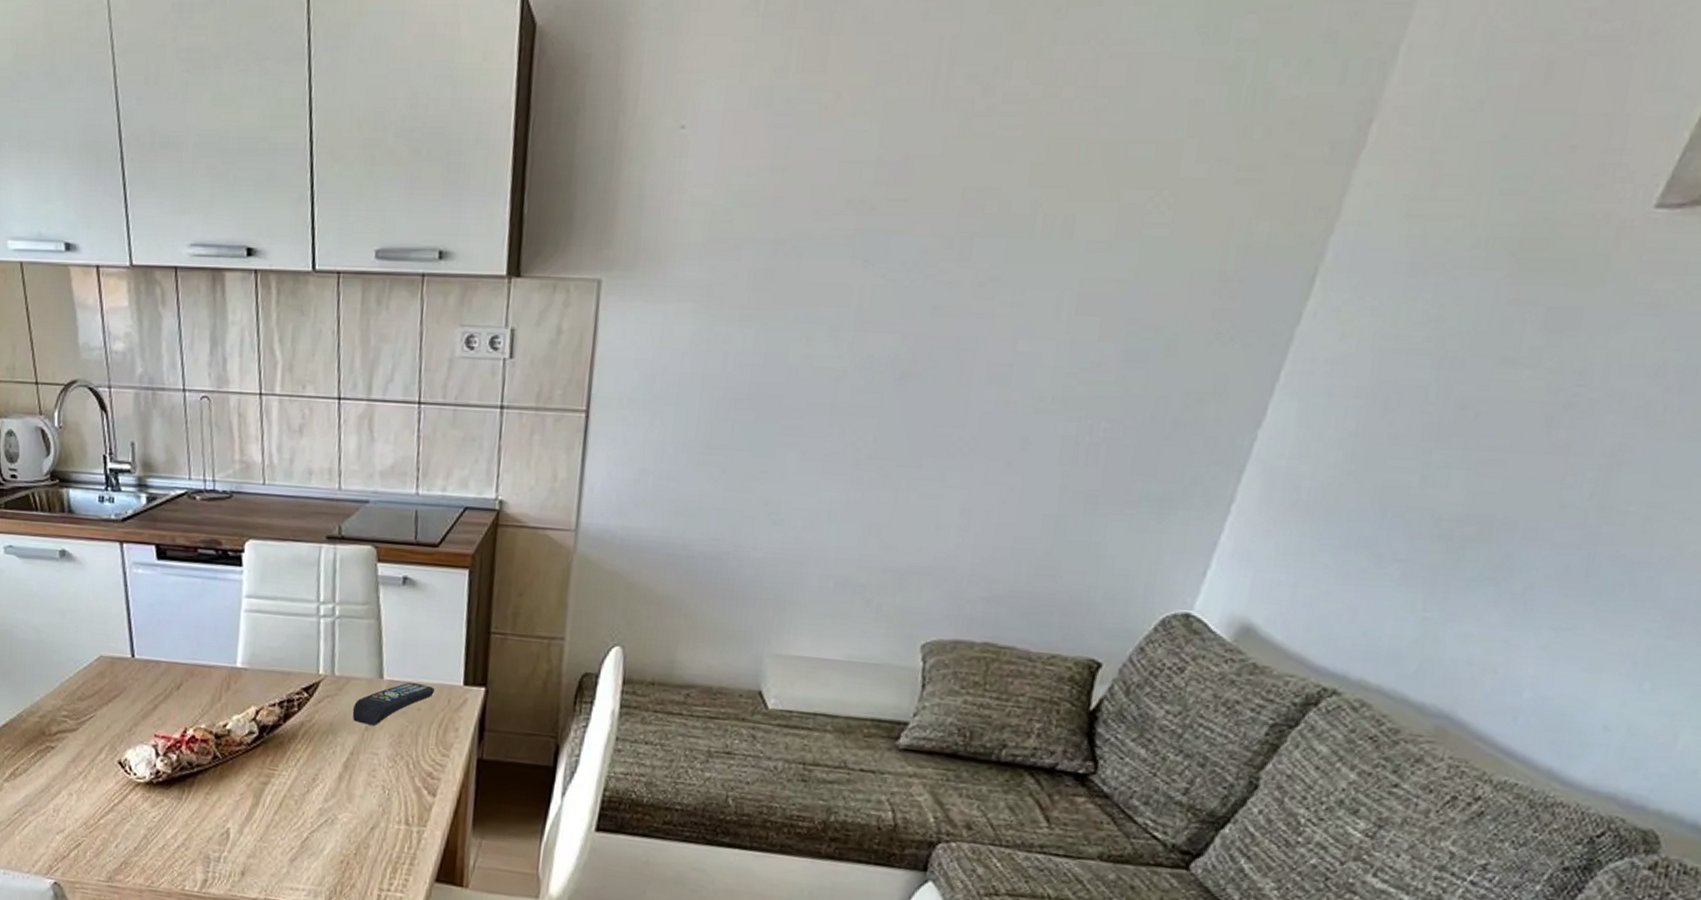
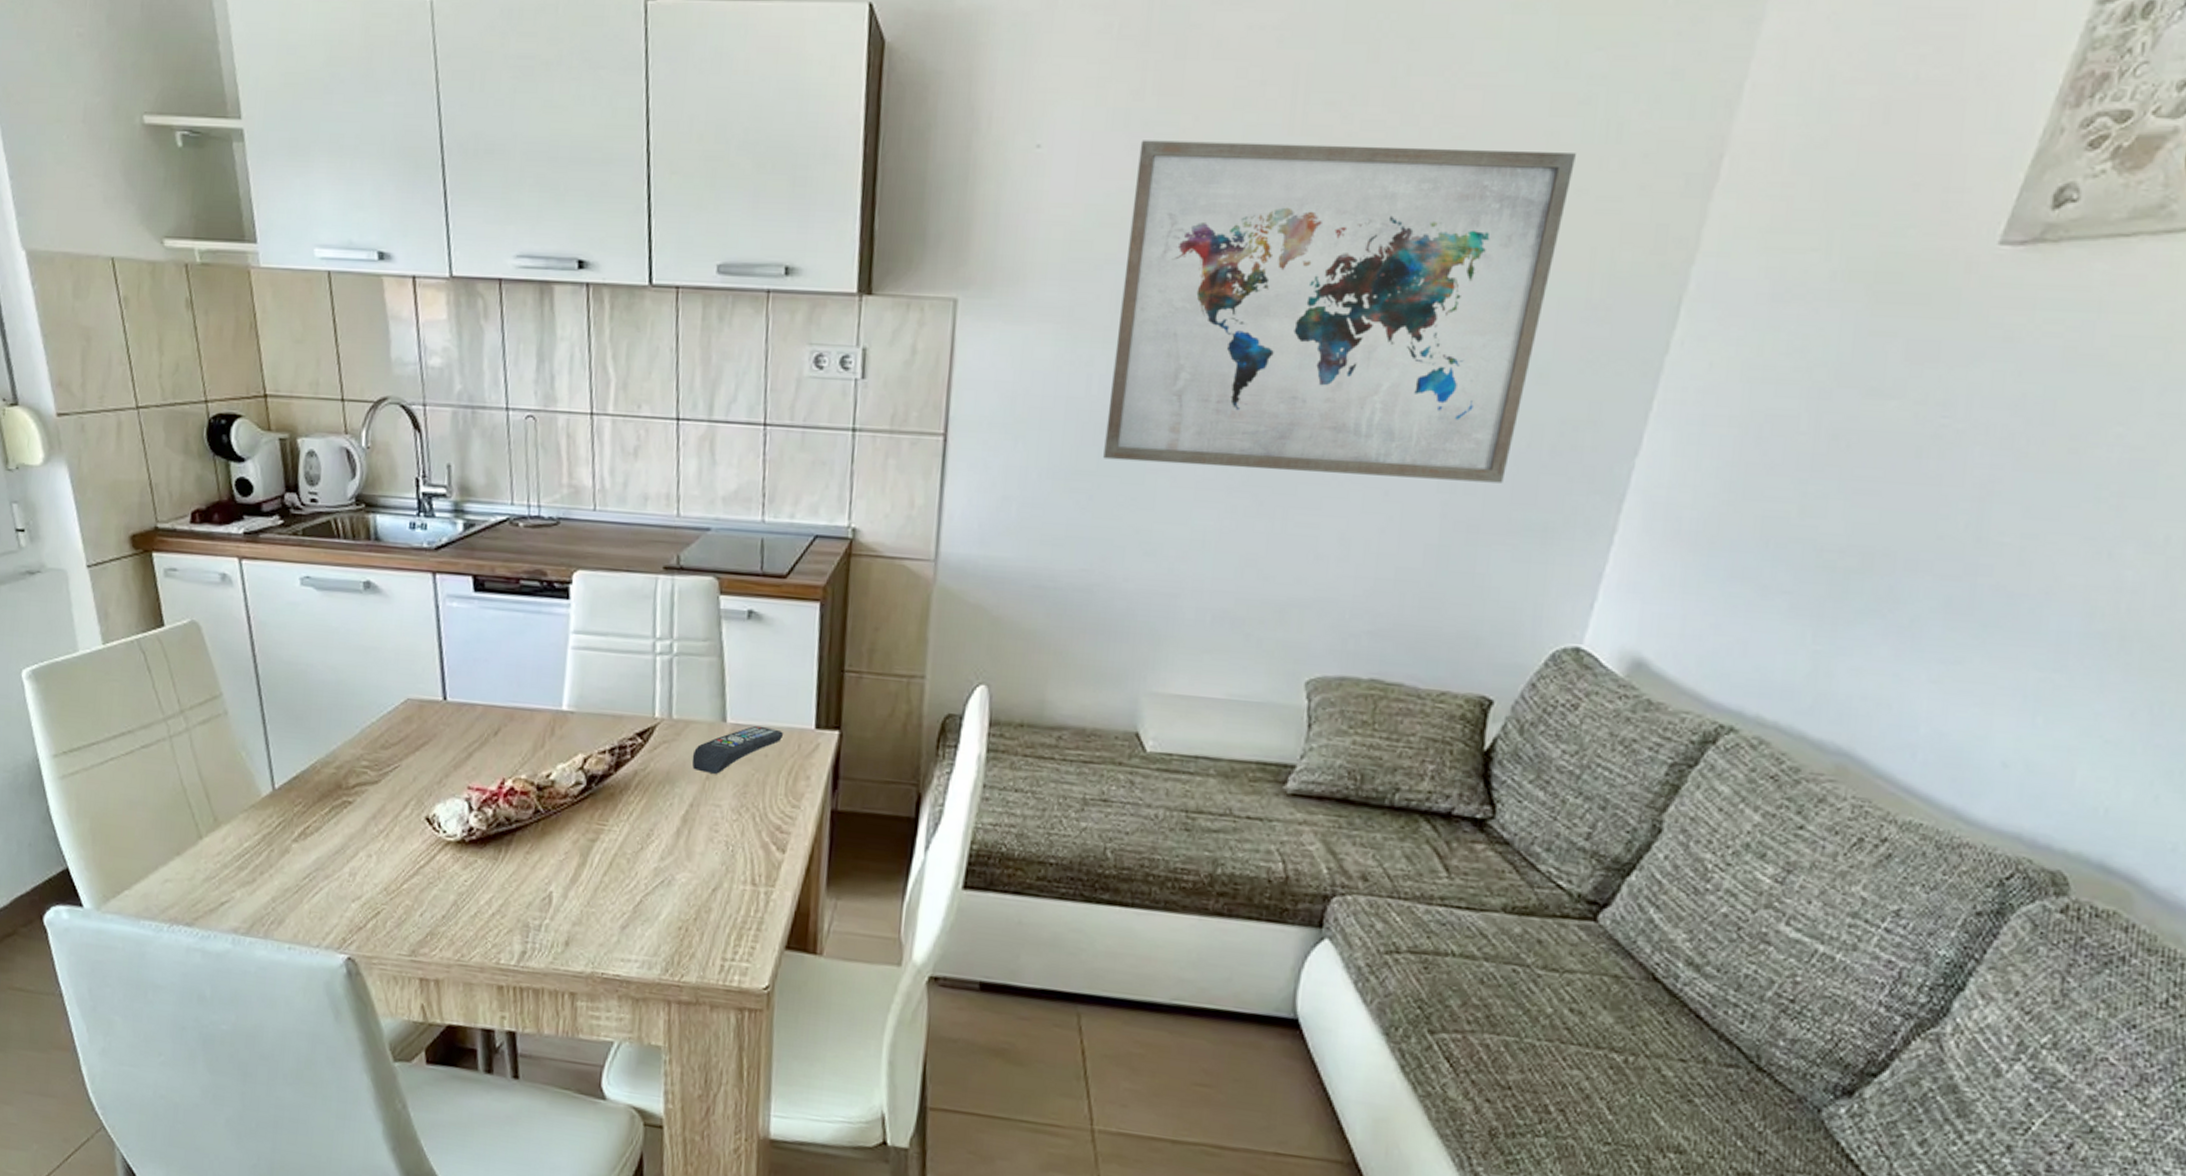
wall art: none [736,118,1220,455] -> present [1103,140,1576,484]

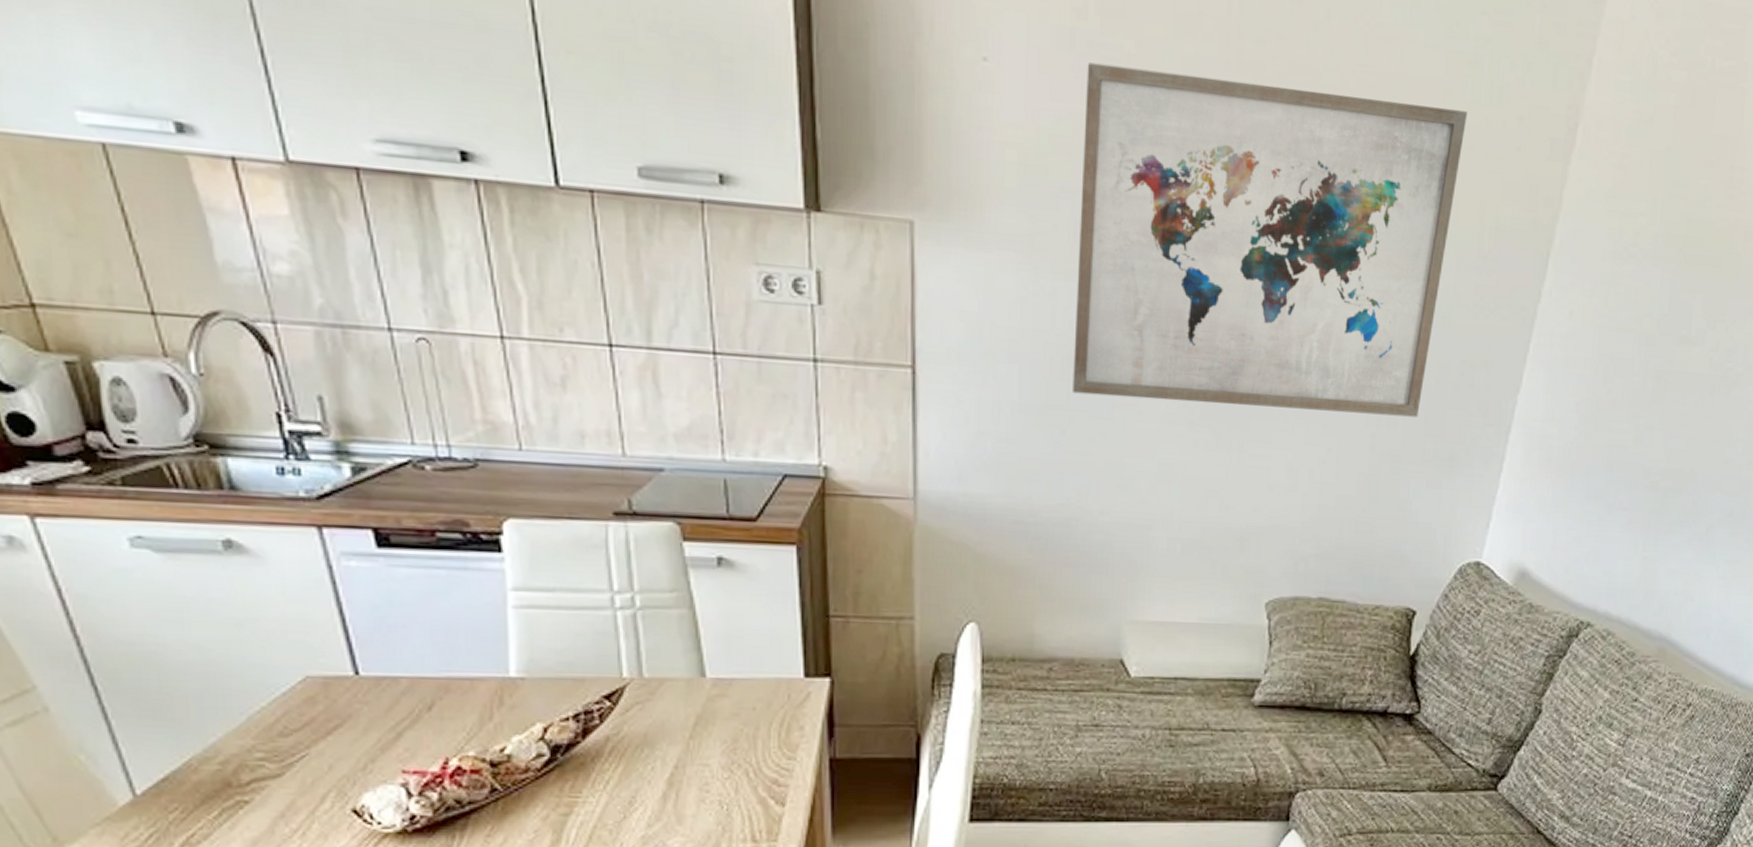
remote control: present [692,725,783,774] -> none [671,678,770,732]

